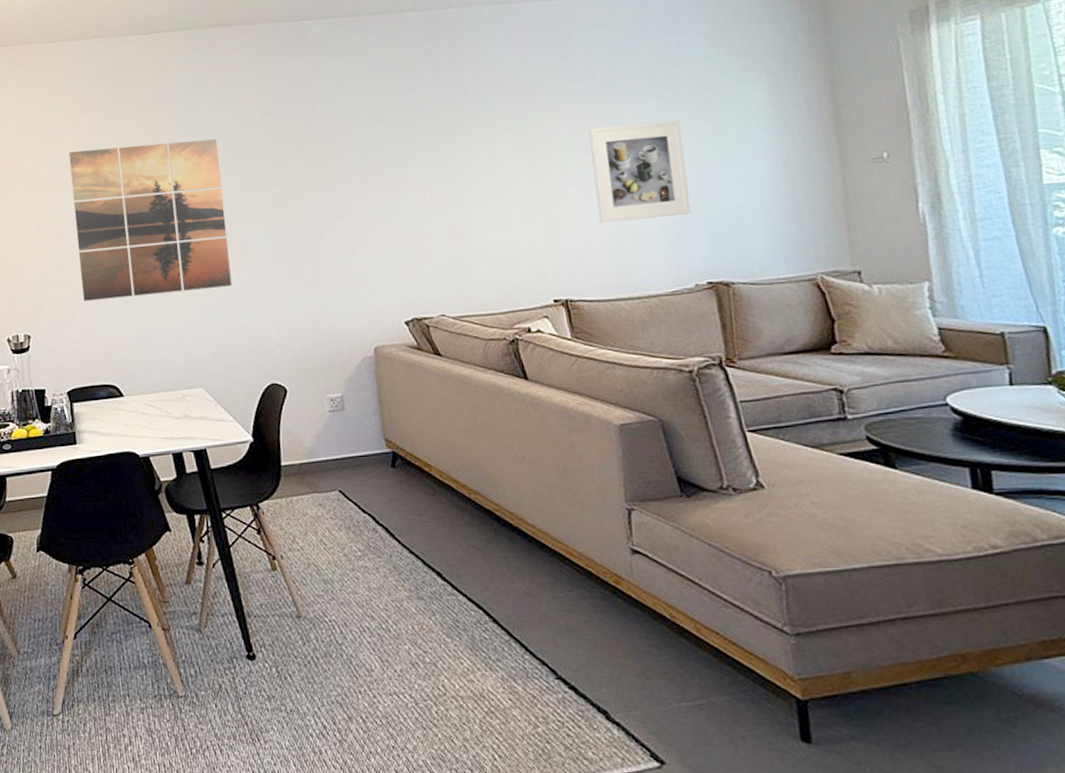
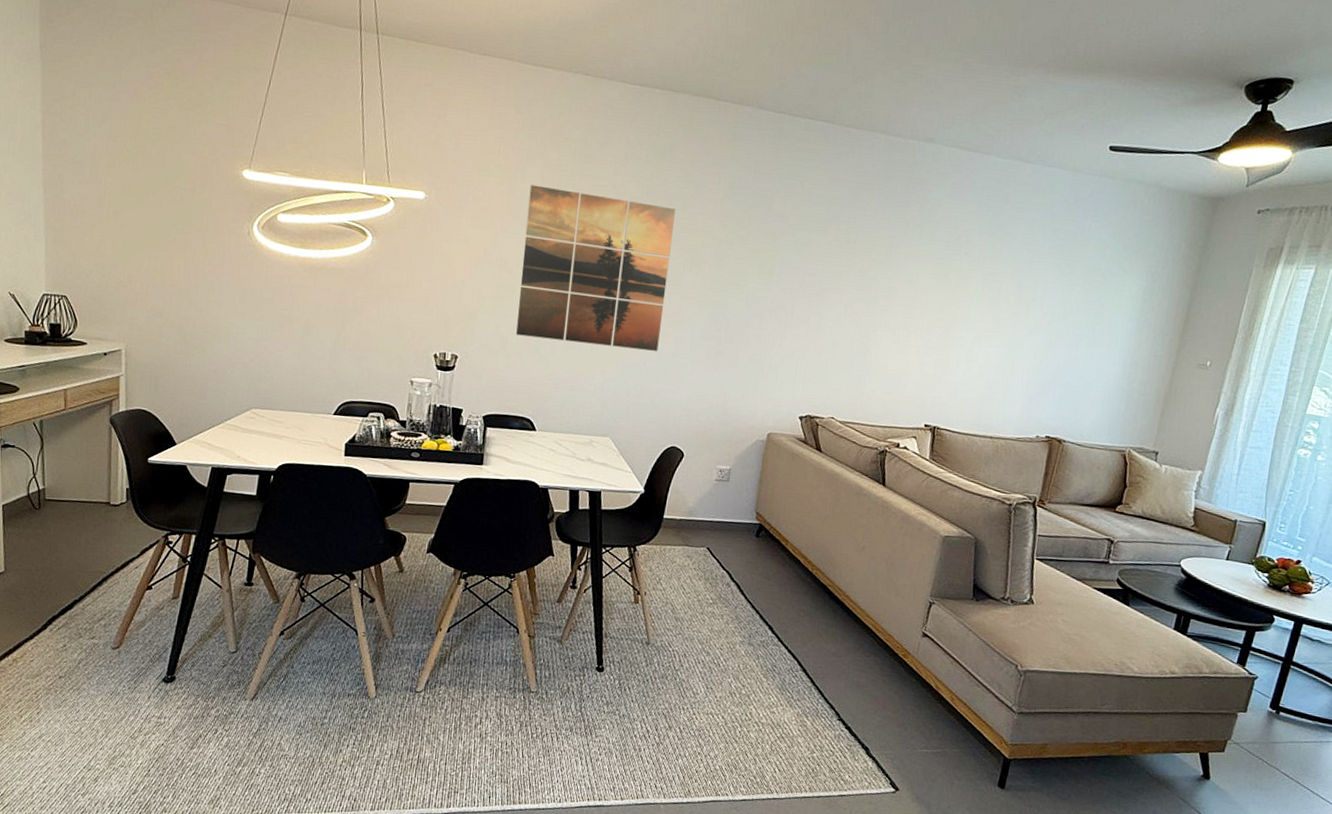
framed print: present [588,120,691,223] -> none [981,284,1070,377]

